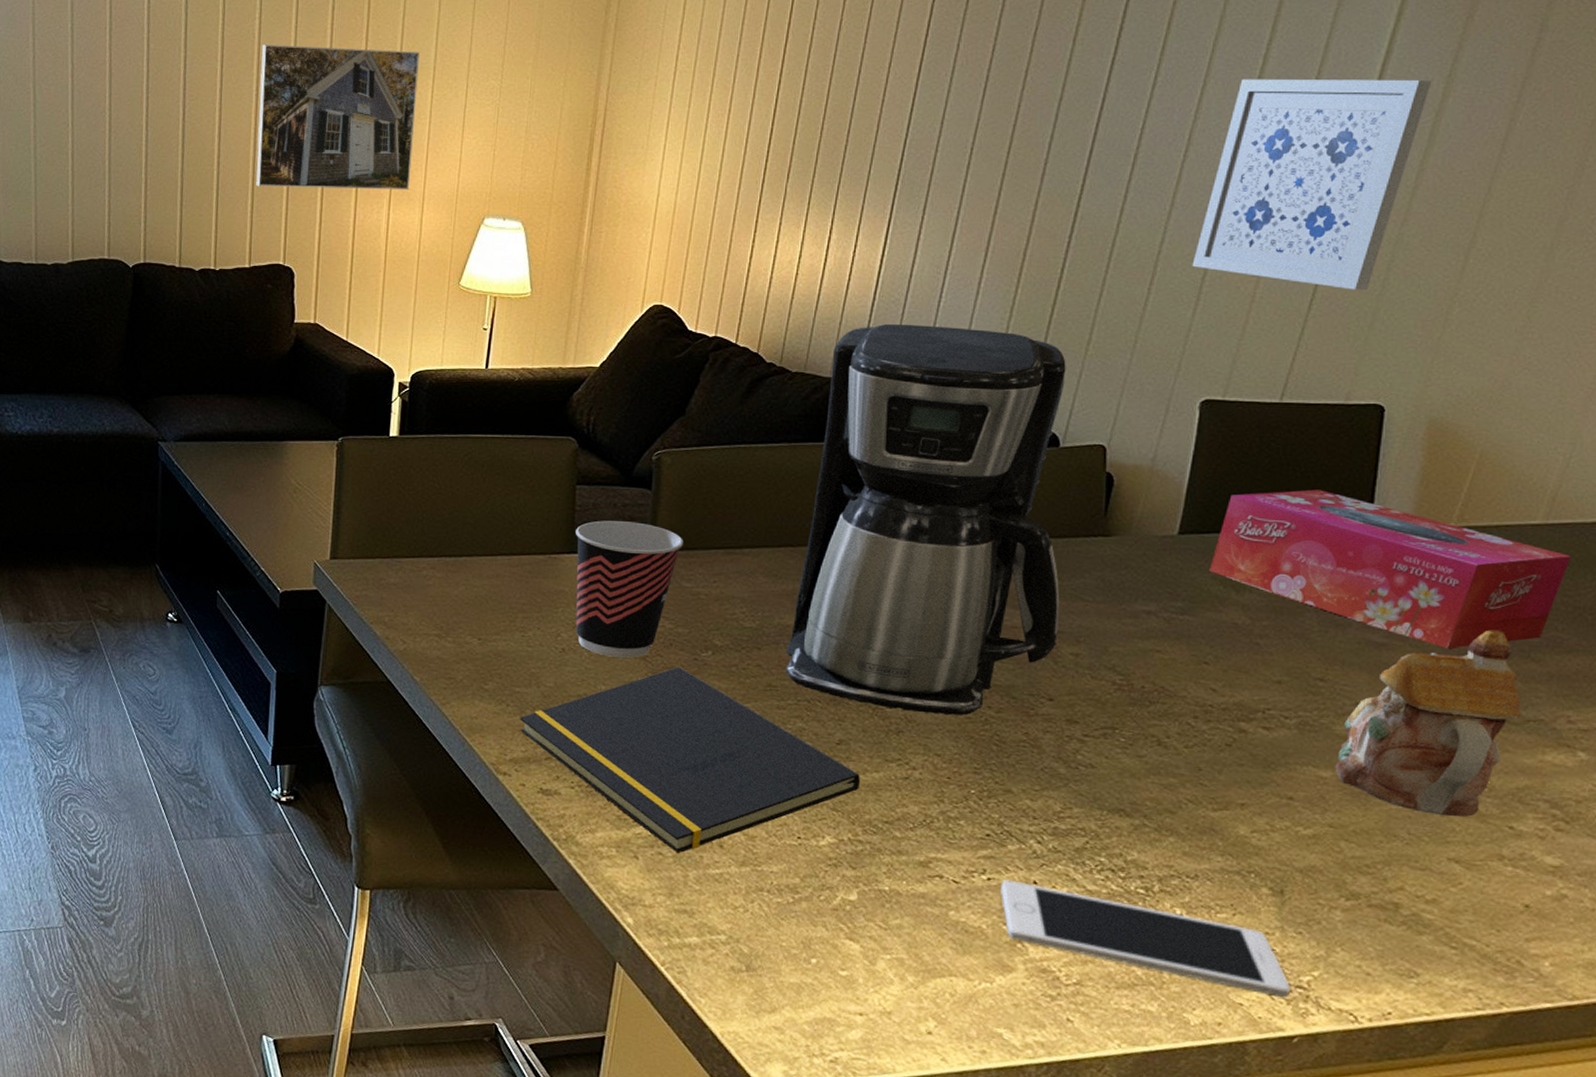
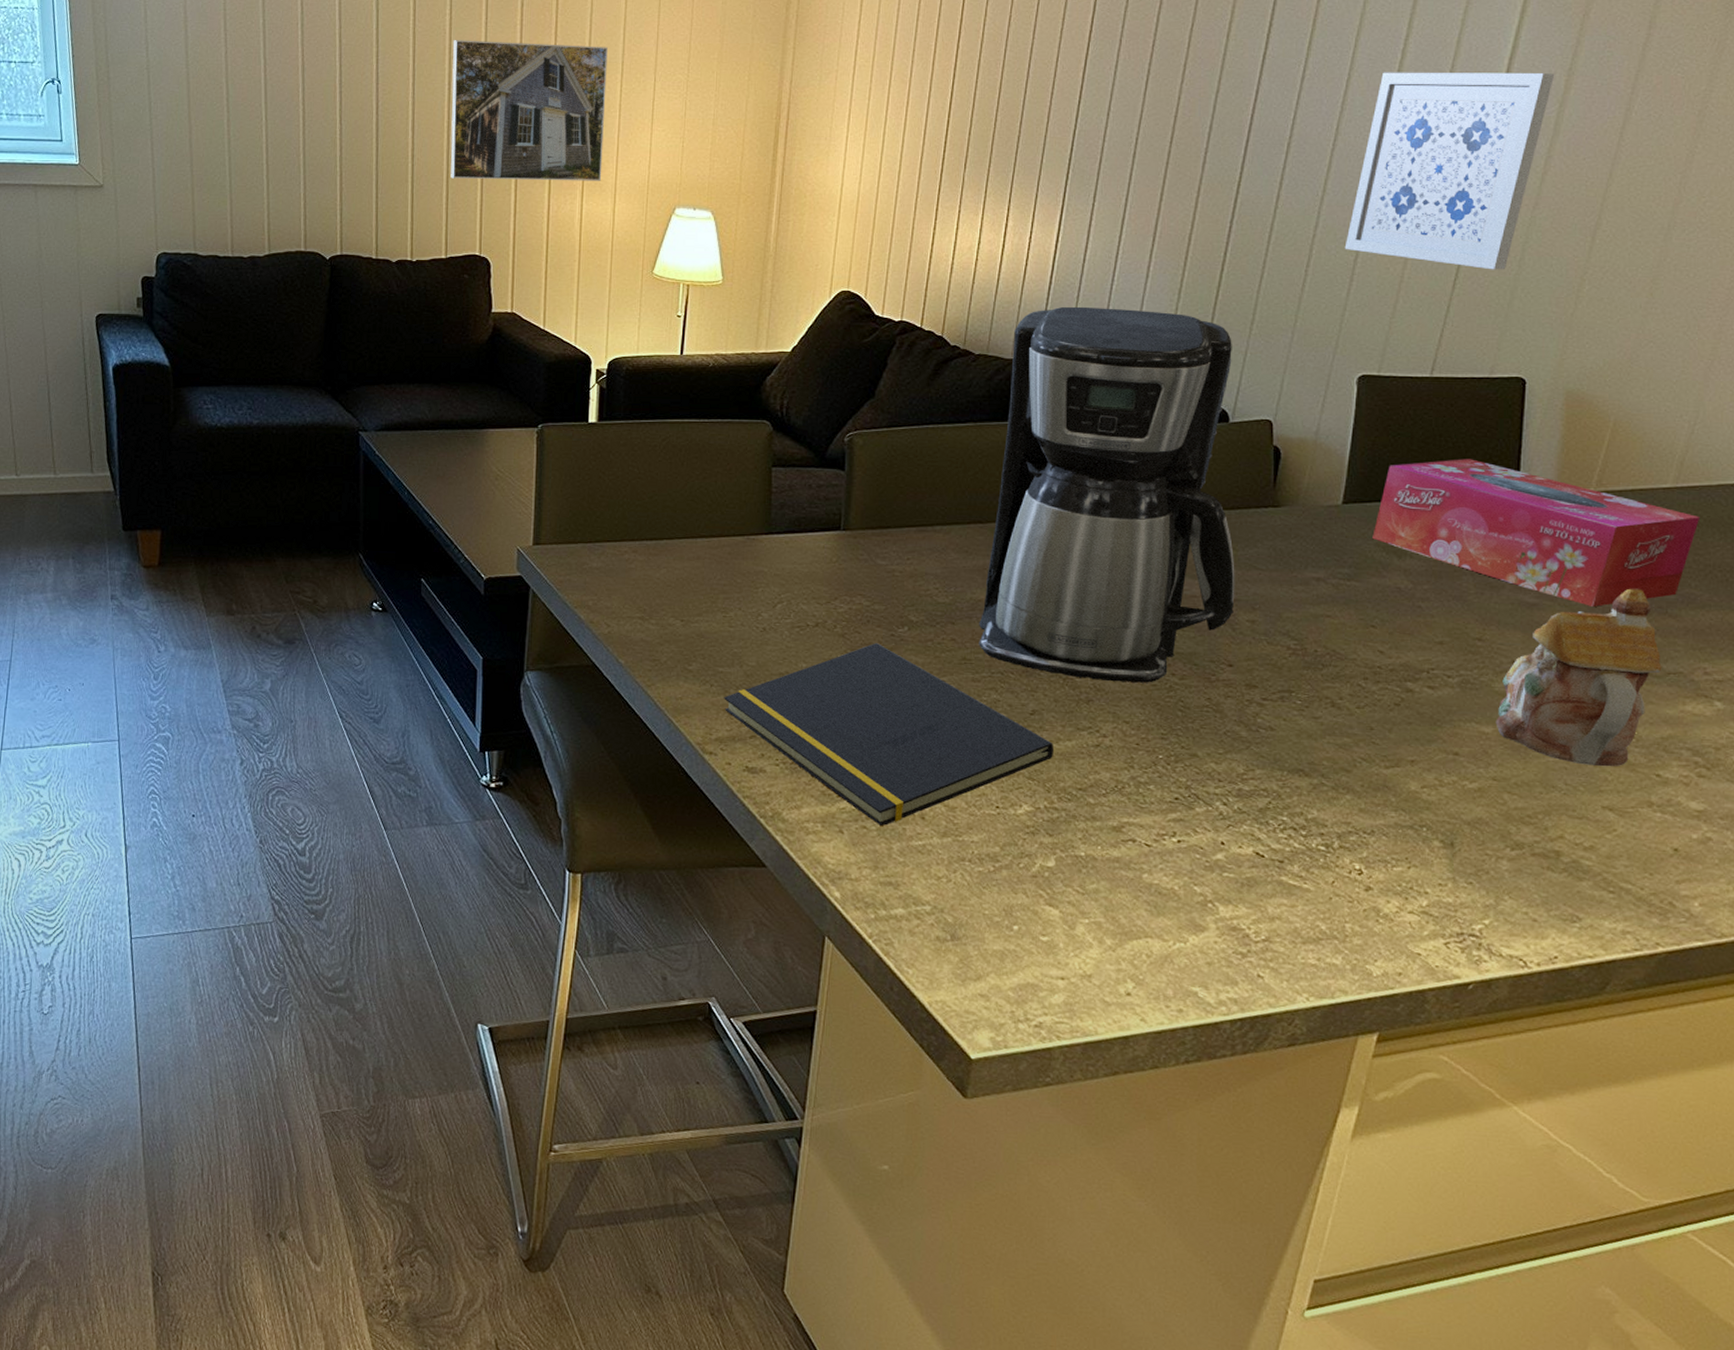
cup: present [575,520,683,658] -> none [773,501,877,635]
cell phone: present [1001,880,1291,998] -> none [1191,841,1465,947]

